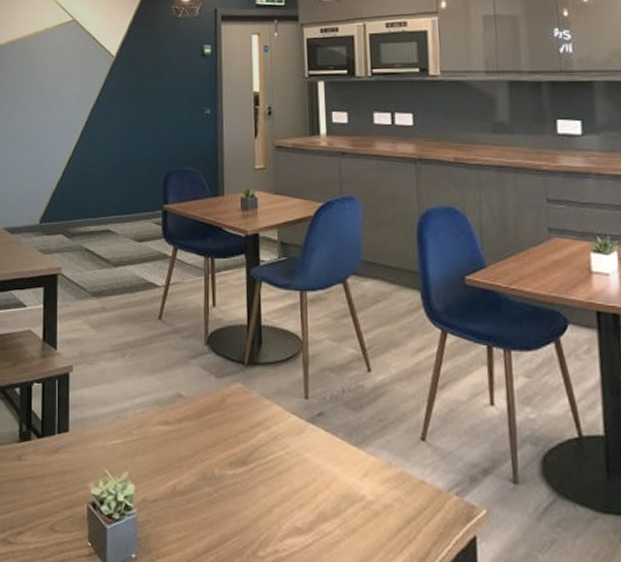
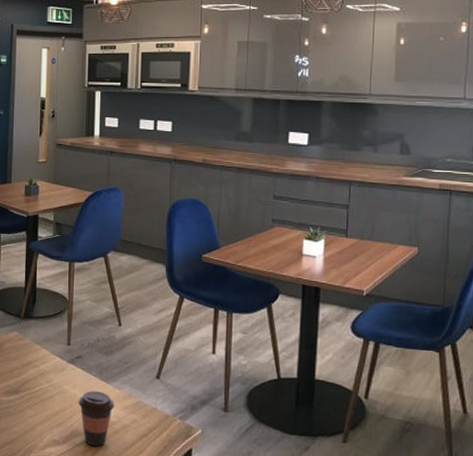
coffee cup: none [323,459,371,536] -> present [78,391,115,447]

